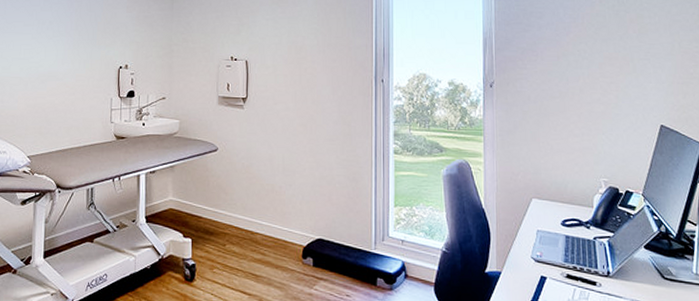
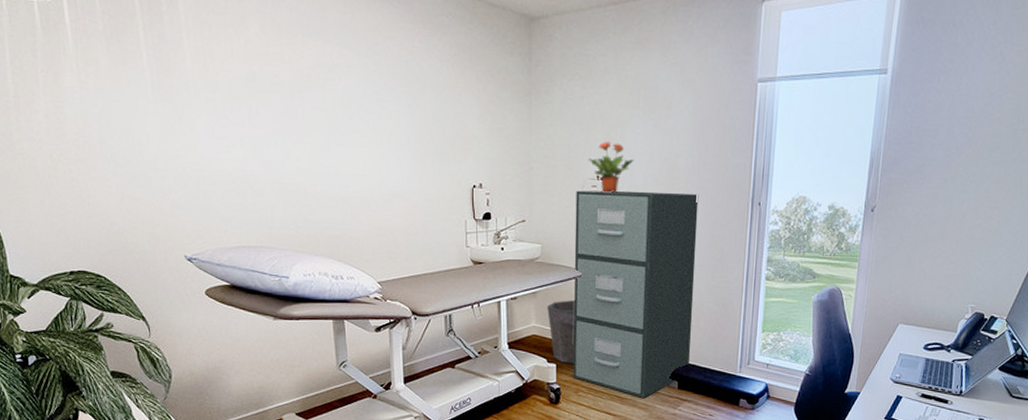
waste bin: none [184,174,211,238] -> present [547,300,576,363]
filing cabinet: none [208,70,325,276] -> present [573,190,699,398]
potted plant: none [224,26,265,72] -> present [589,141,634,193]

